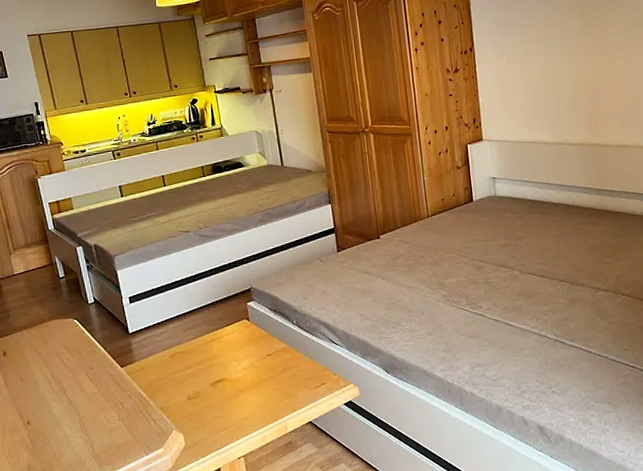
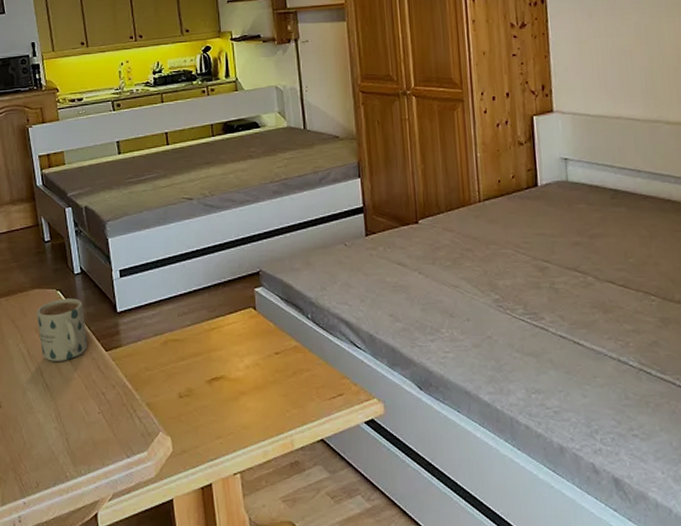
mug: none [57,324,105,381] -> present [37,298,88,361]

